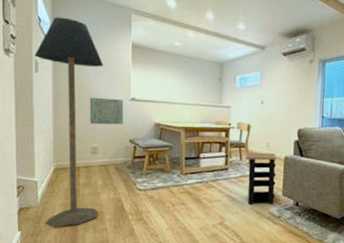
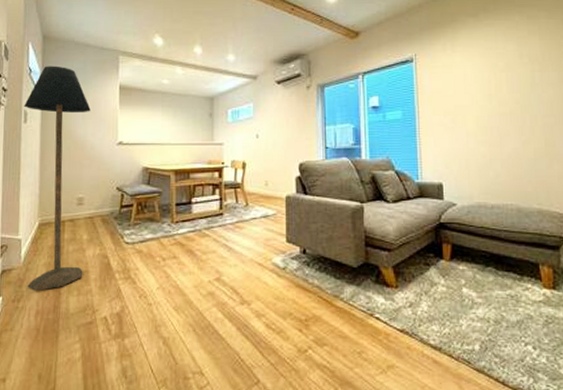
wall art: present [89,97,123,125] -> none [76,144,111,173]
side table: present [246,152,277,205] -> none [242,192,278,256]

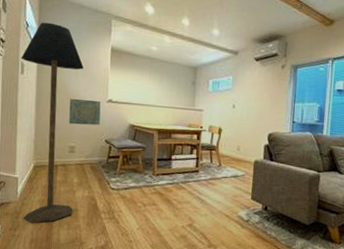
wall art: none [76,144,111,173] -> present [69,98,101,126]

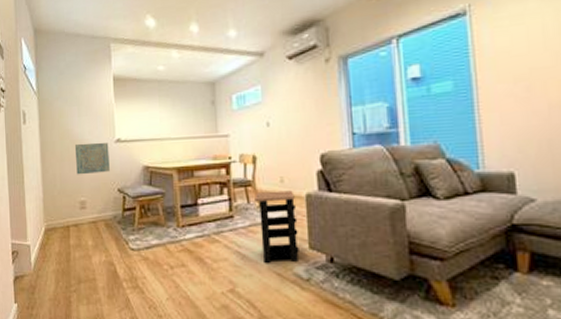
floor lamp: present [21,22,84,223] -> none [22,60,91,299]
side table: none [216,155,247,208] -> present [254,190,299,264]

